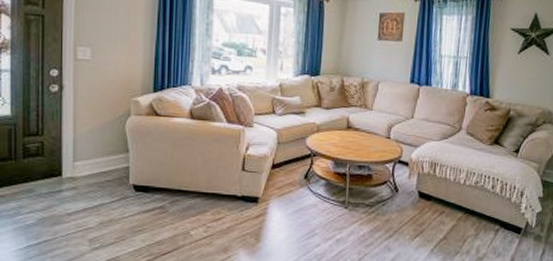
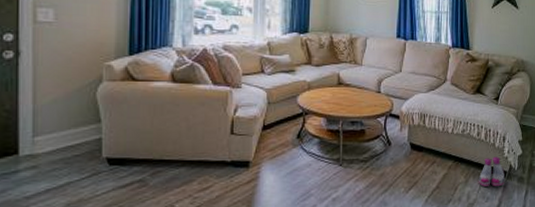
boots: none [489,211,520,243] -> present [478,156,506,187]

